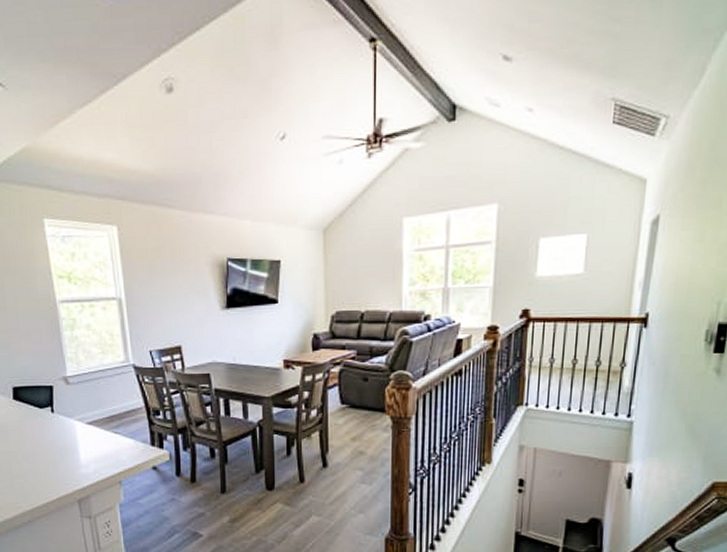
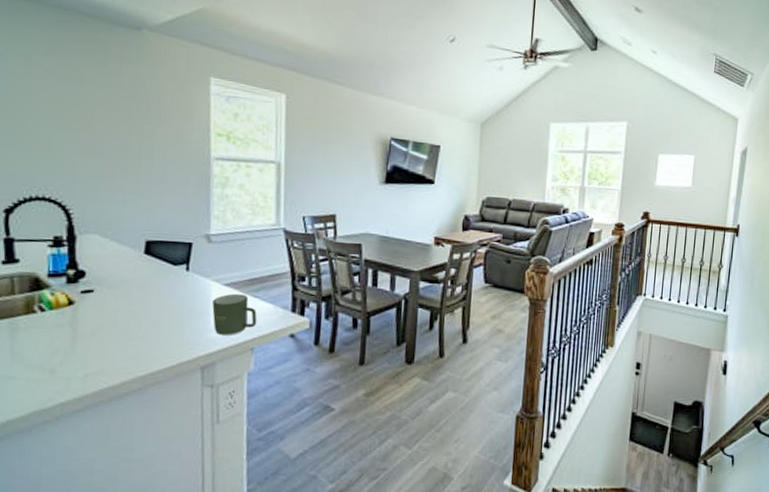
mug: none [79,431,121,470] -> present [212,293,258,335]

